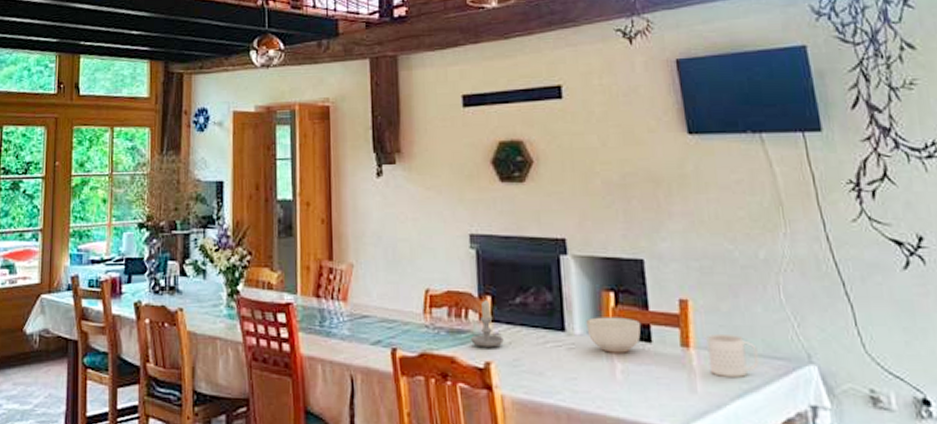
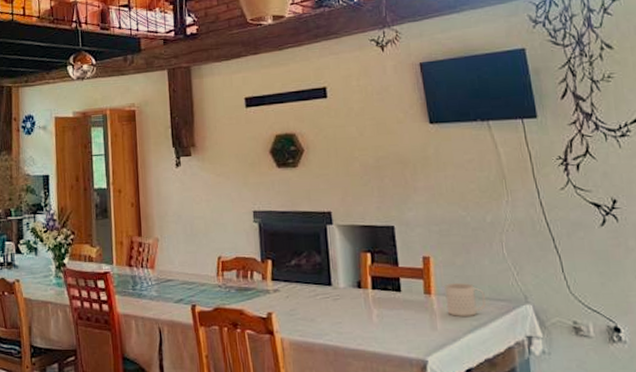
candle: present [471,299,504,348] -> none [256,262,282,301]
bowl: present [586,317,642,353] -> none [348,273,393,301]

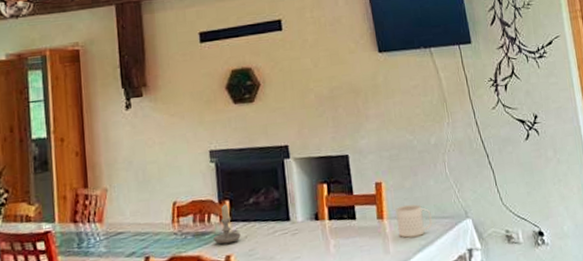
candle: none [256,262,282,301] -> present [213,203,241,245]

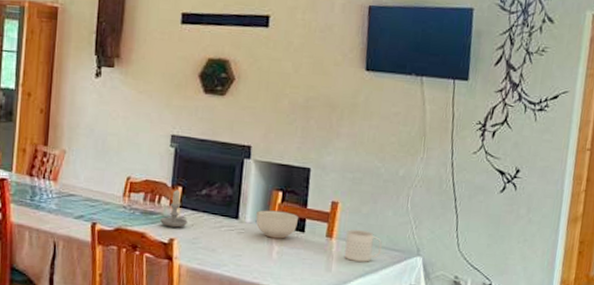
bowl: none [306,202,348,233] -> present [256,210,299,239]

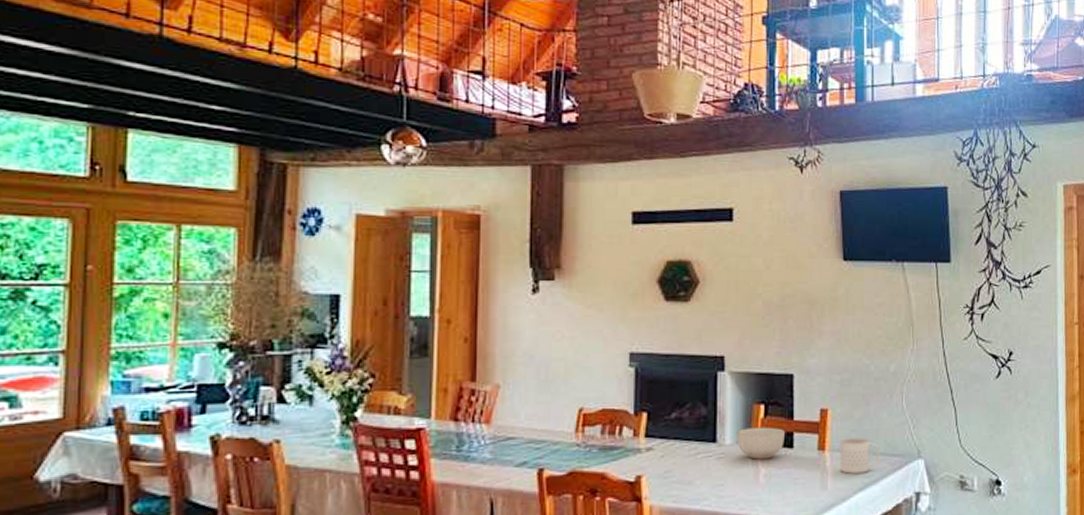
candle: present [160,188,188,228] -> none [624,415,656,462]

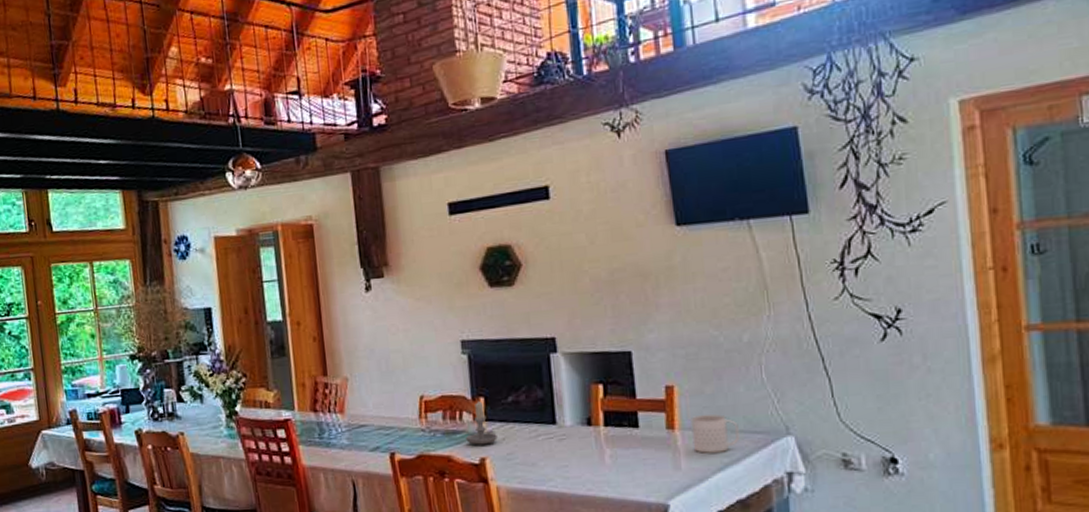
candle: none [624,415,656,462] -> present [466,400,498,445]
bowl: present [736,427,786,460] -> none [576,406,629,441]

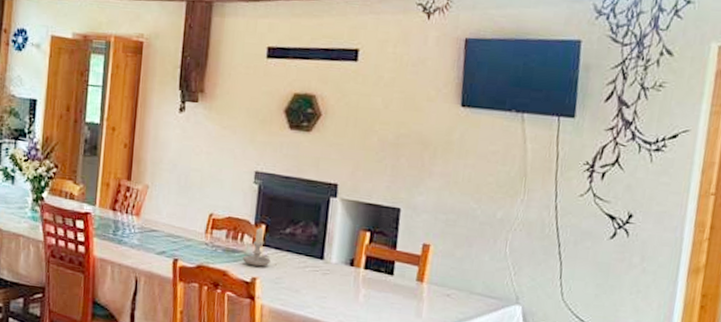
mug: present [690,414,740,453] -> none [436,274,478,309]

